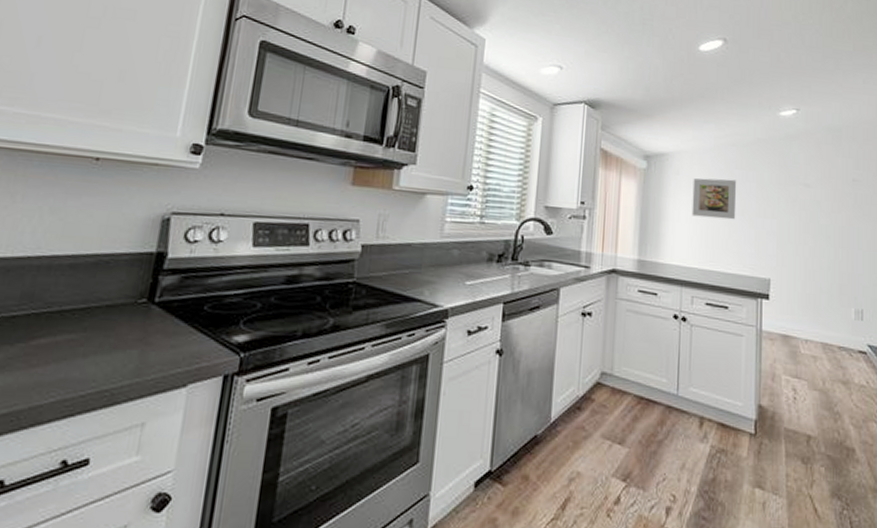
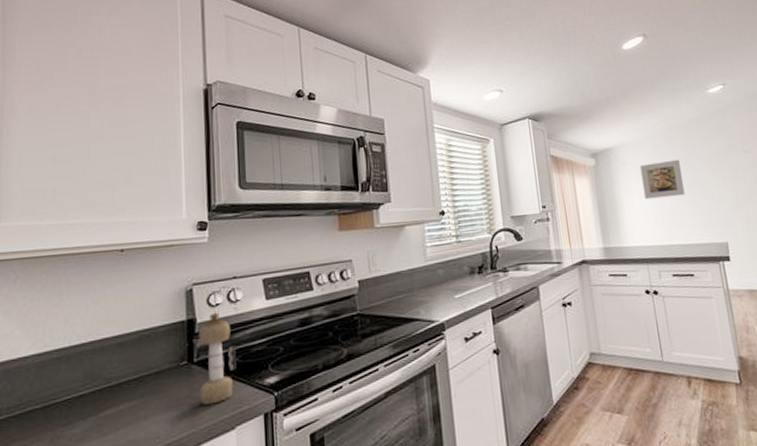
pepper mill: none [154,249,207,354] -> present [198,312,236,405]

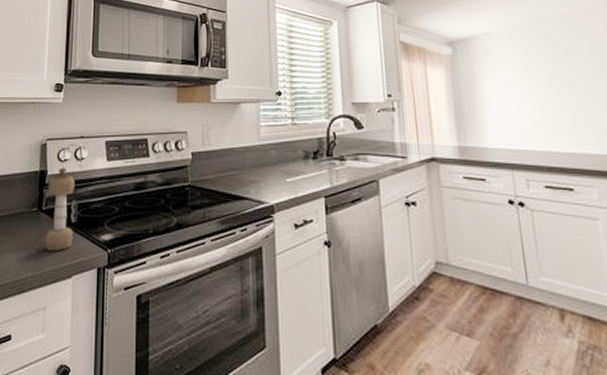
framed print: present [639,159,686,200] -> none [507,53,566,97]

